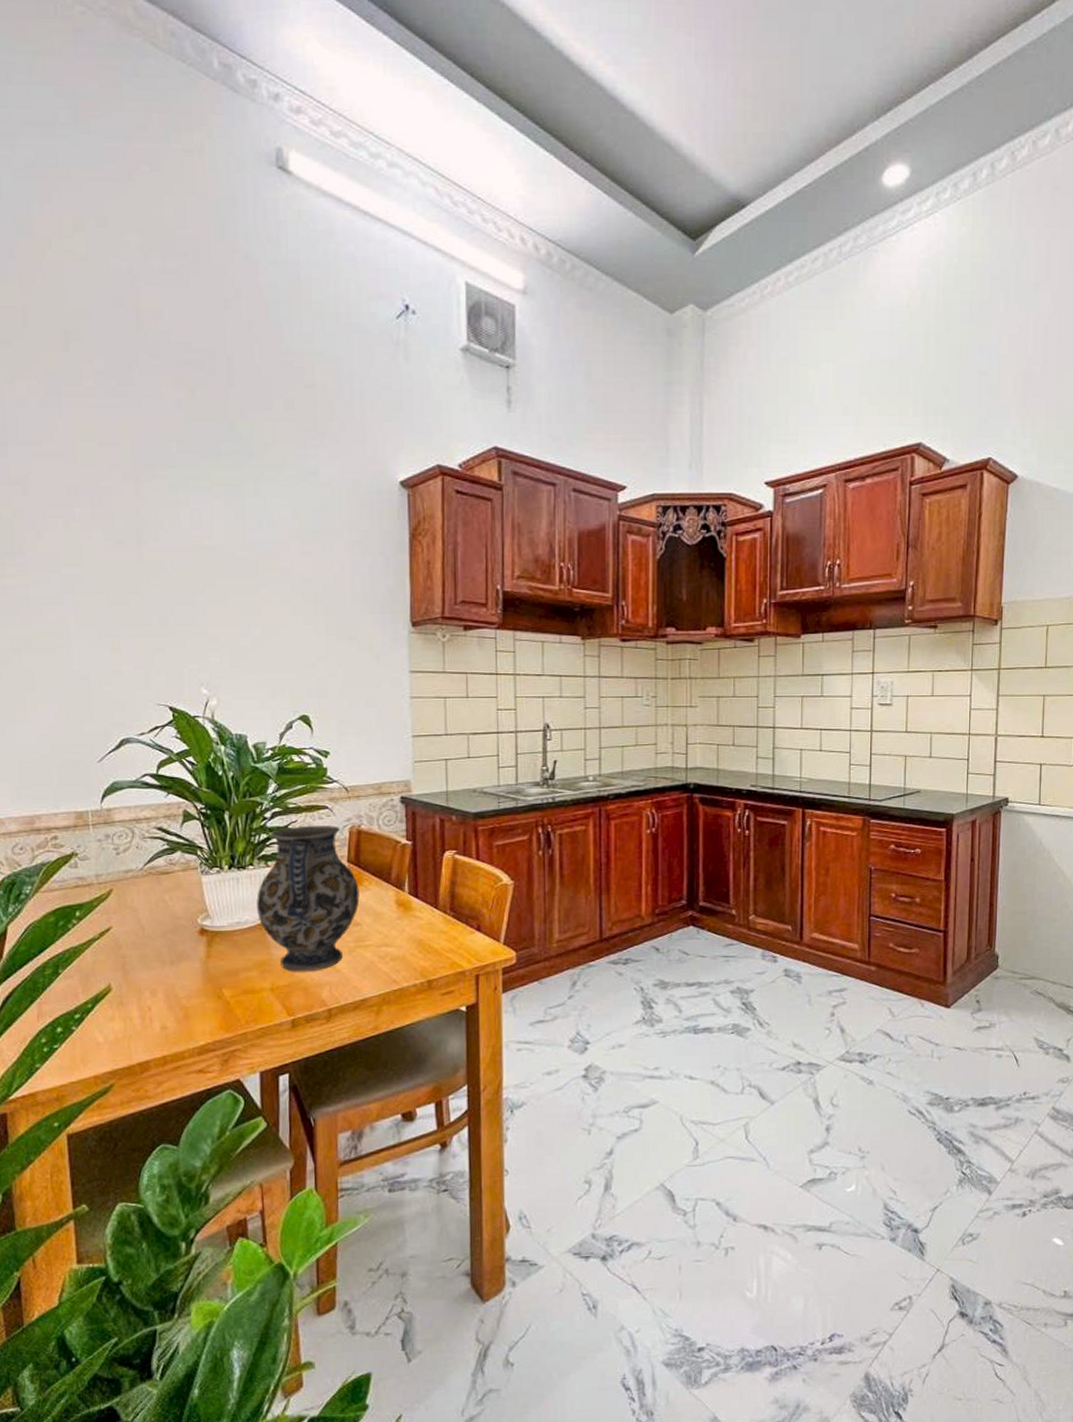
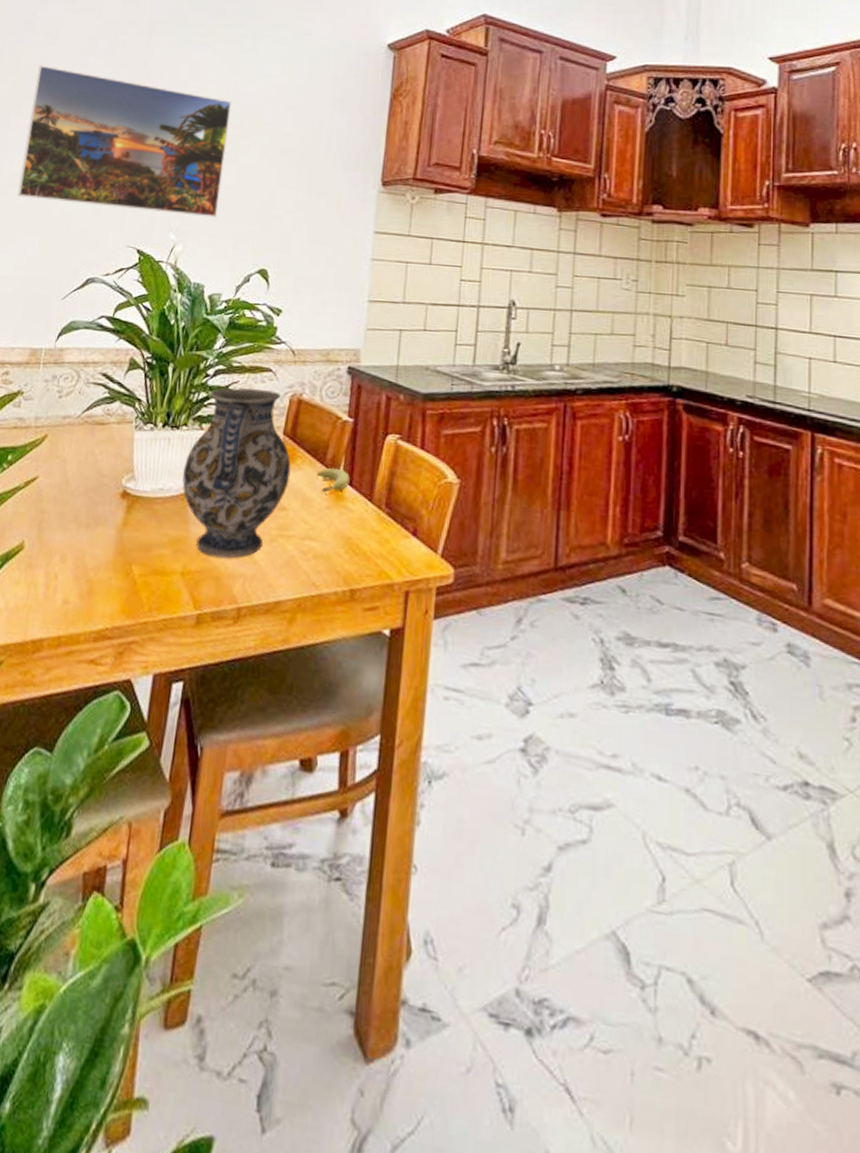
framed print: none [14,518,248,670] -> present [17,65,232,218]
fruit: none [384,884,415,907] -> present [316,467,350,494]

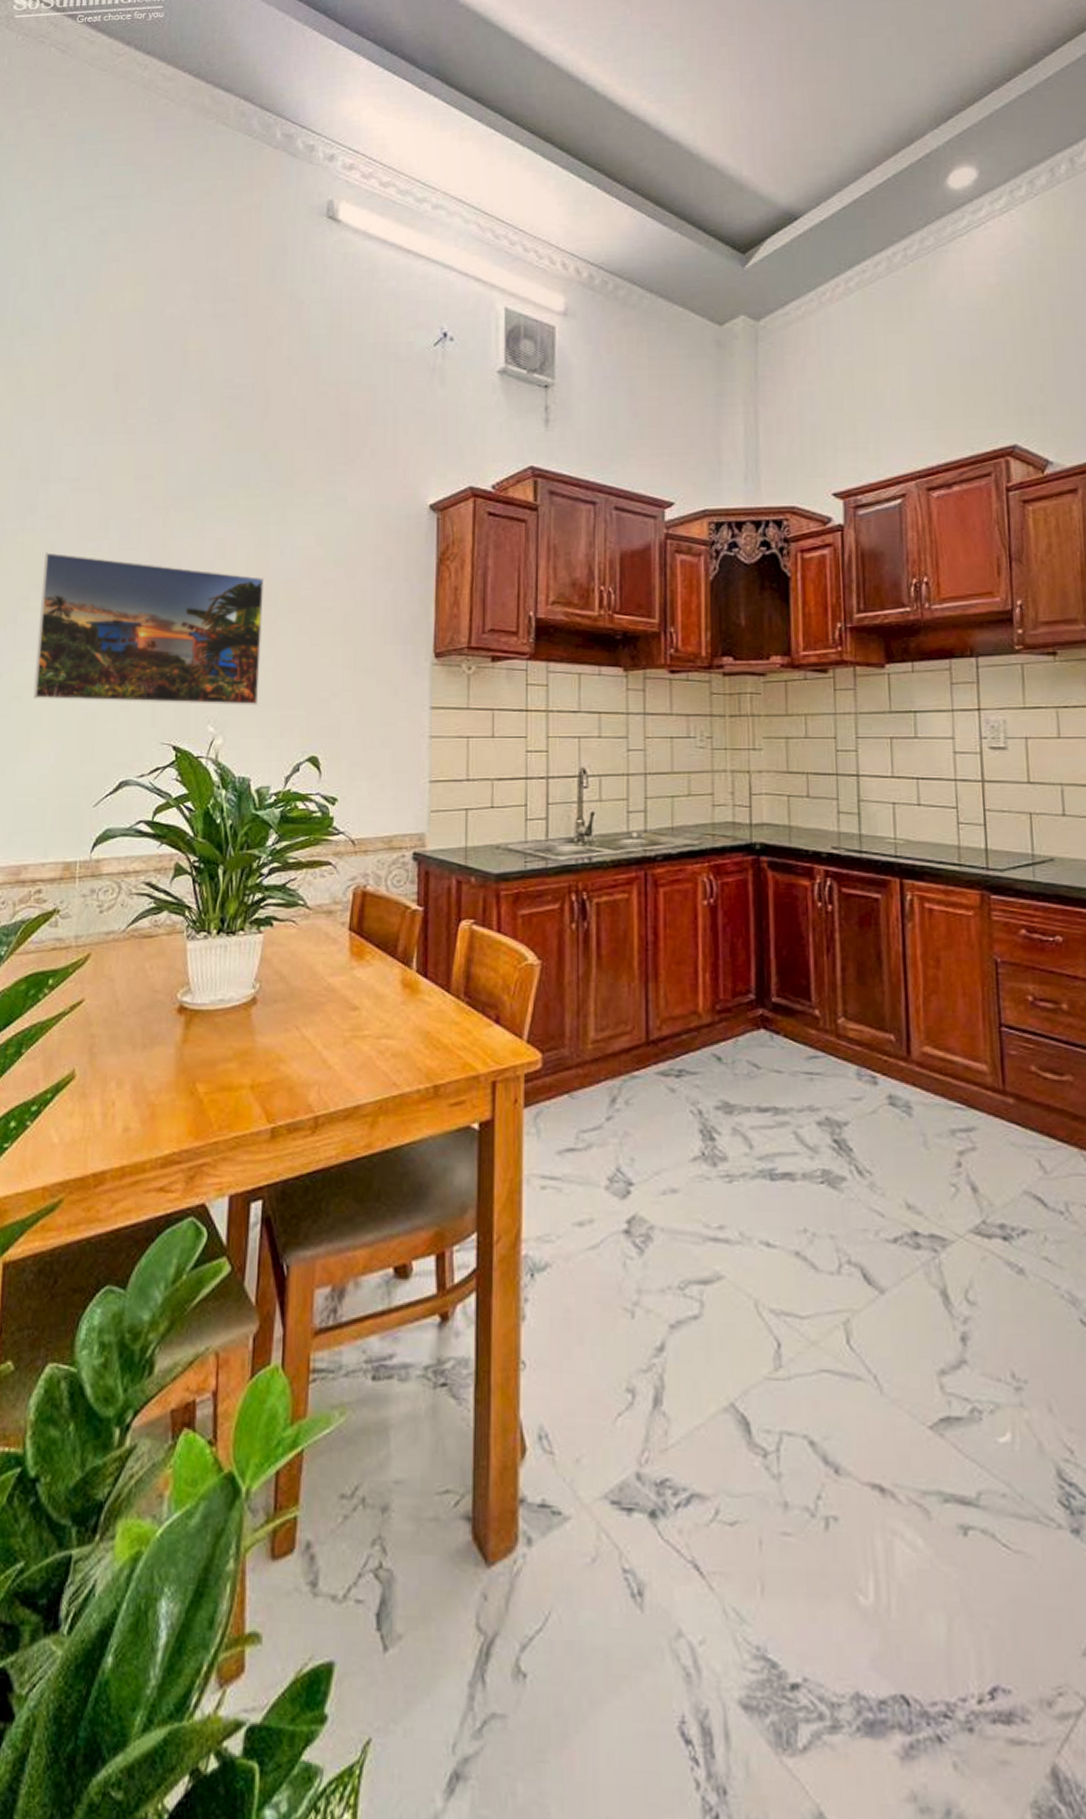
ewer: present [182,388,291,558] -> none [243,885,360,1066]
fruit: present [316,467,350,494] -> none [388,960,424,988]

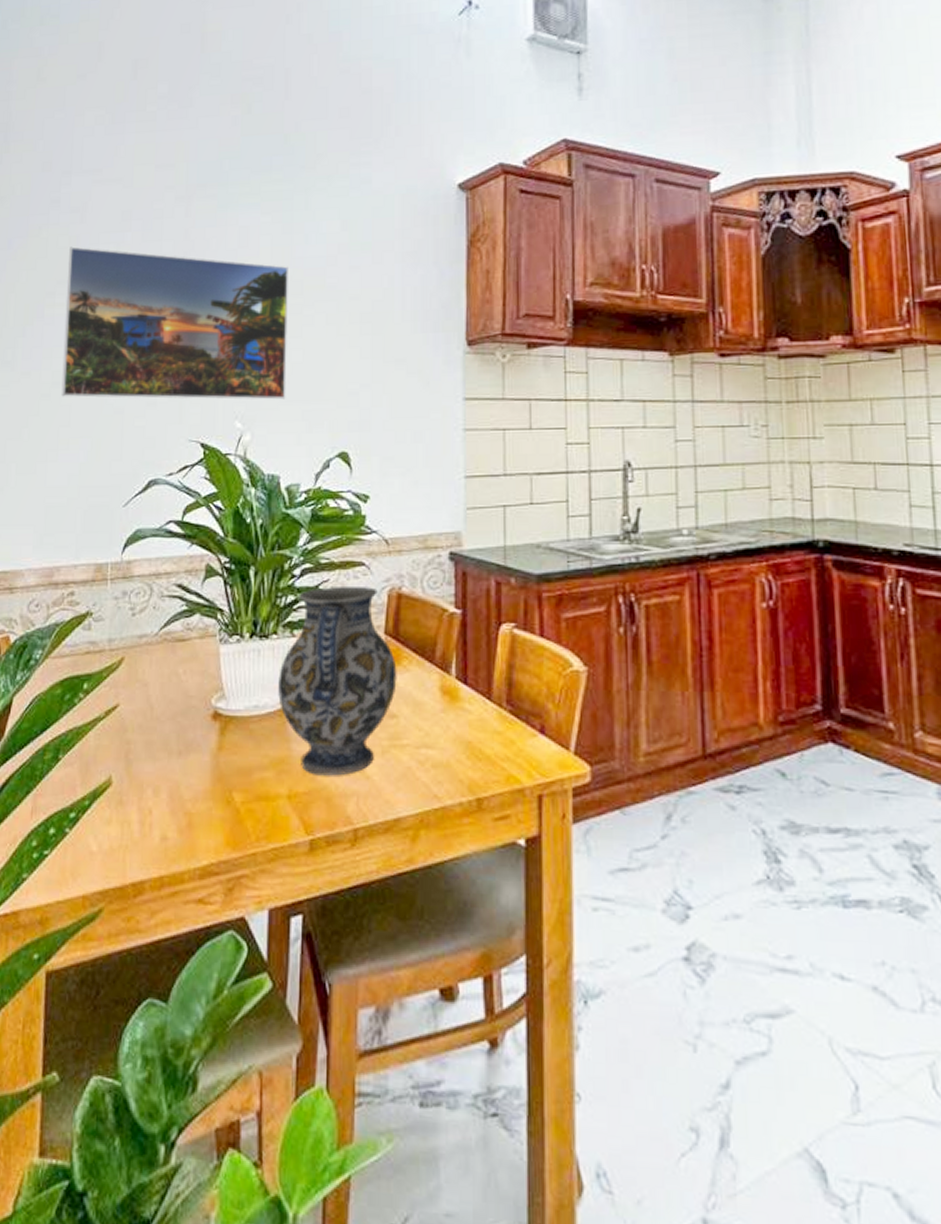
ewer: none [243,885,360,1066] -> present [278,587,397,776]

